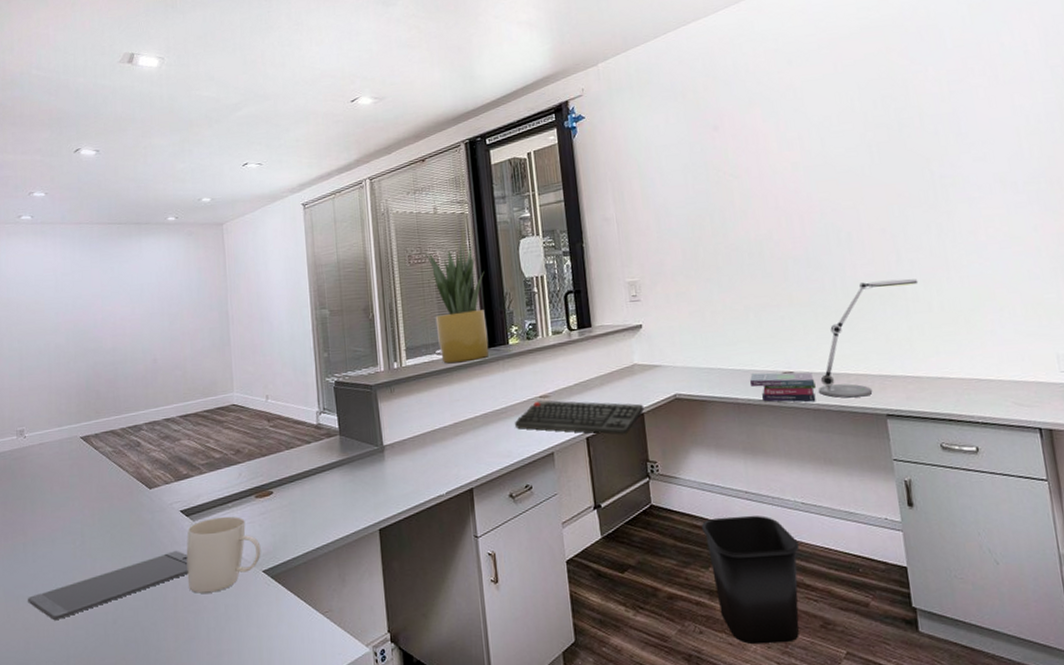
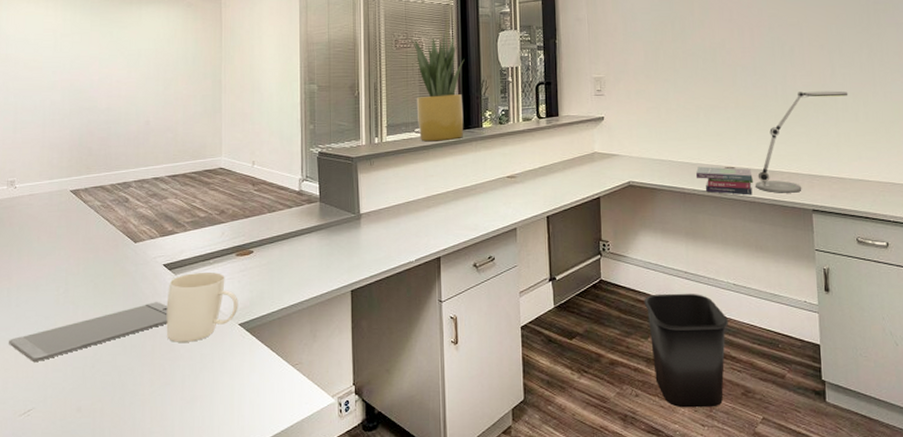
computer keyboard: present [515,400,645,435] -> none [483,180,601,216]

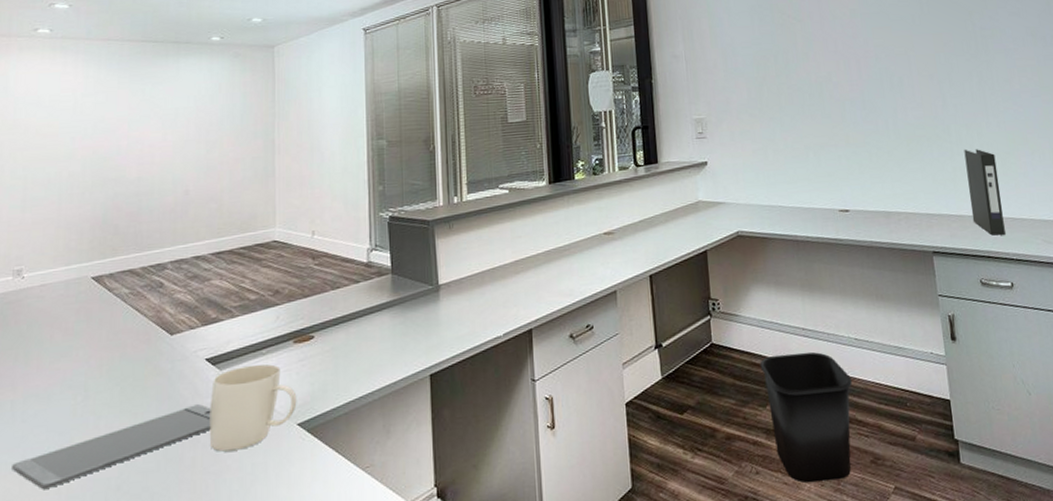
planter: present [411,32,465,142] -> none [492,76,554,199]
books: present [695,166,753,195] -> none [808,210,869,240]
desk lamp: present [756,90,848,193] -> none [872,122,962,236]
binder: none [849,116,884,198] -> present [964,149,1006,236]

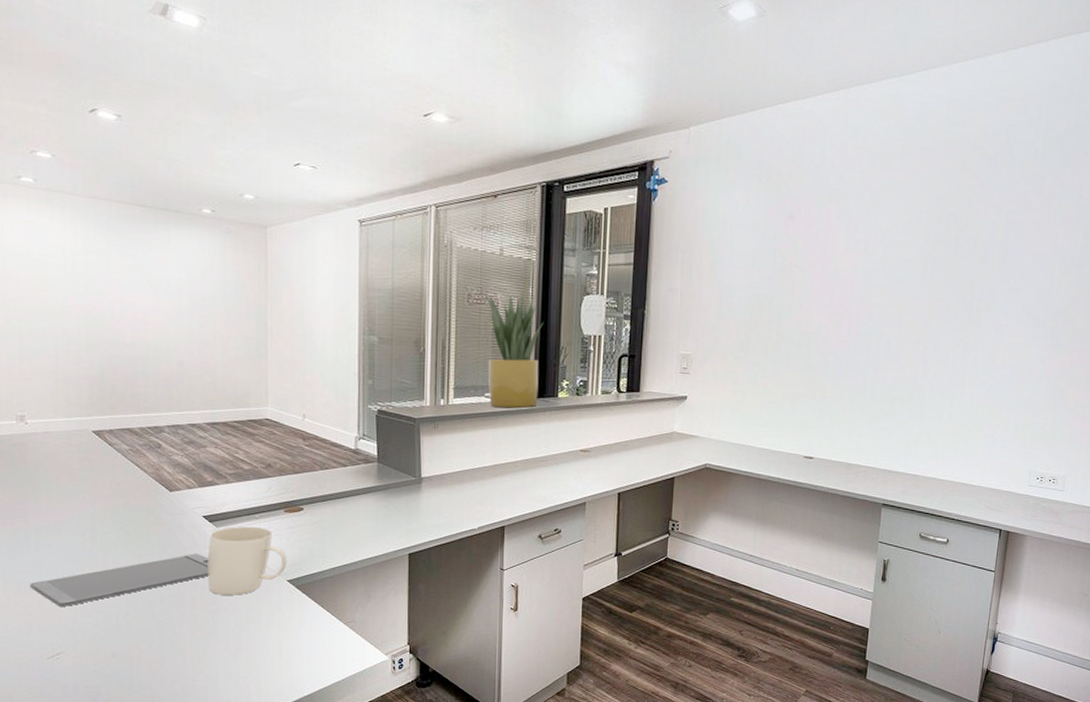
planter: none [492,76,554,199] -> present [486,291,544,408]
waste bin: present [759,351,852,483] -> none [707,574,786,680]
binder: present [964,149,1006,236] -> none [925,415,961,497]

